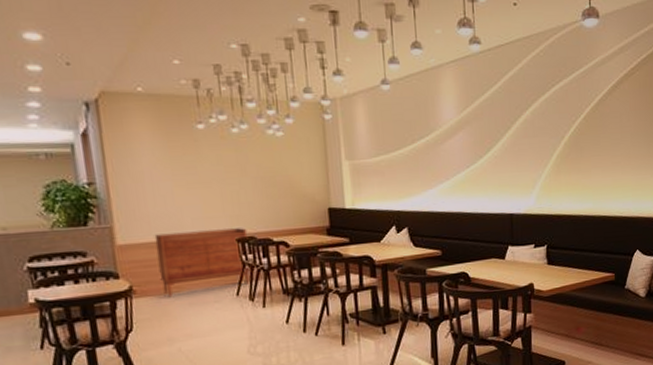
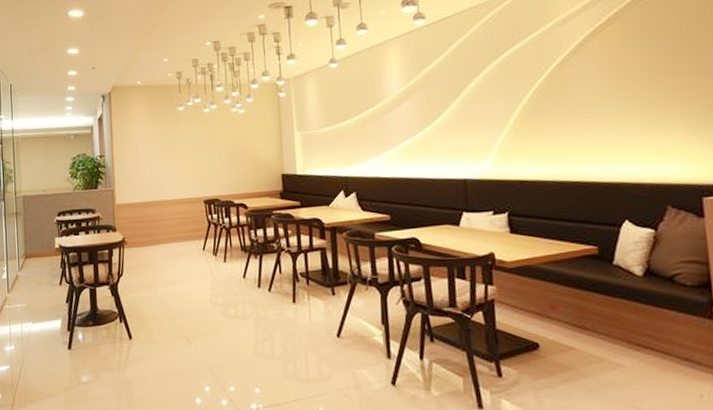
sideboard: present [154,228,250,298] -> none [143,191,215,249]

